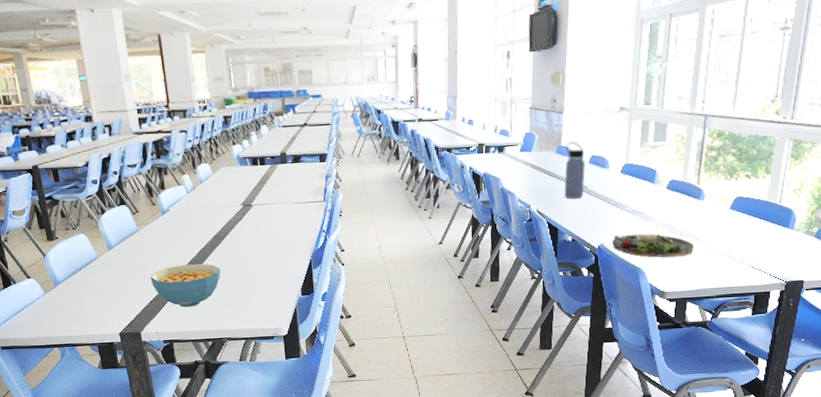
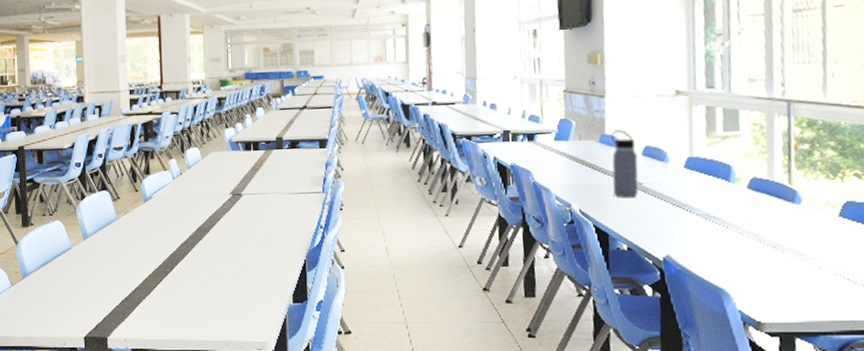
cereal bowl: present [150,263,221,308] -> none [124,259,203,310]
dinner plate: present [612,233,695,258] -> none [681,244,797,277]

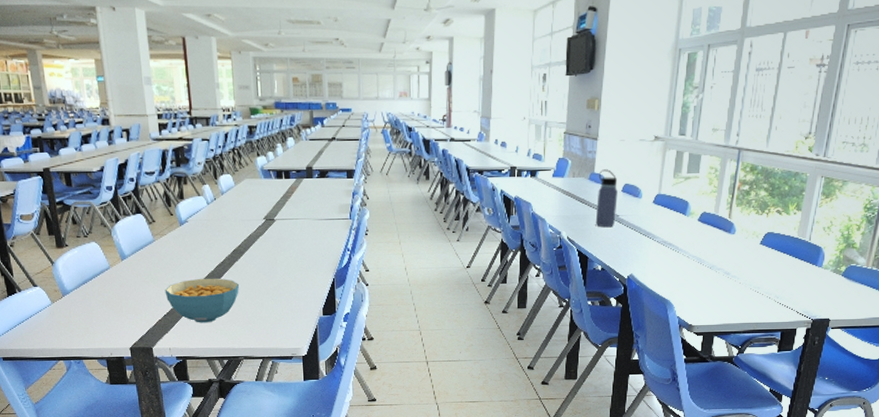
cereal bowl: none [124,259,203,310] -> present [165,278,240,323]

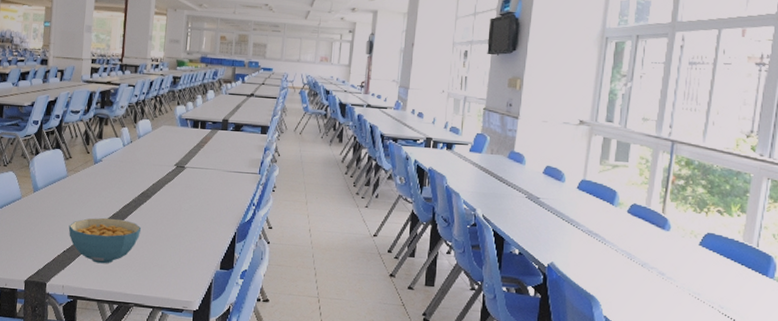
water bottle: present [595,169,618,228] -> none [513,149,539,210]

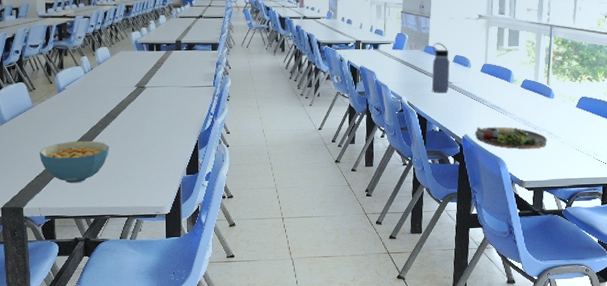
water bottle: none [513,149,539,210] -> present [431,43,450,93]
dinner plate: none [564,255,658,291] -> present [475,126,548,149]

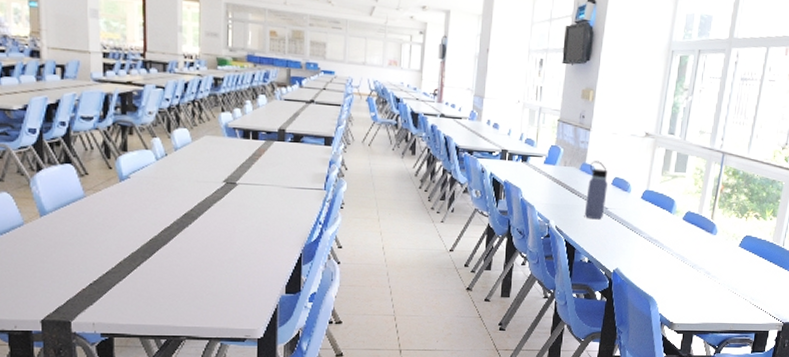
cereal bowl: present [39,140,110,183] -> none [93,243,188,296]
dinner plate: present [475,126,548,149] -> none [627,261,705,289]

